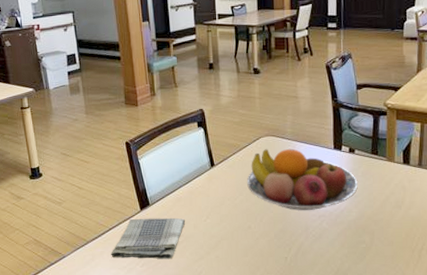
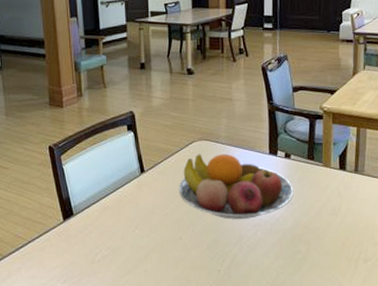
dish towel: present [111,217,186,260] -> none [29,228,113,275]

